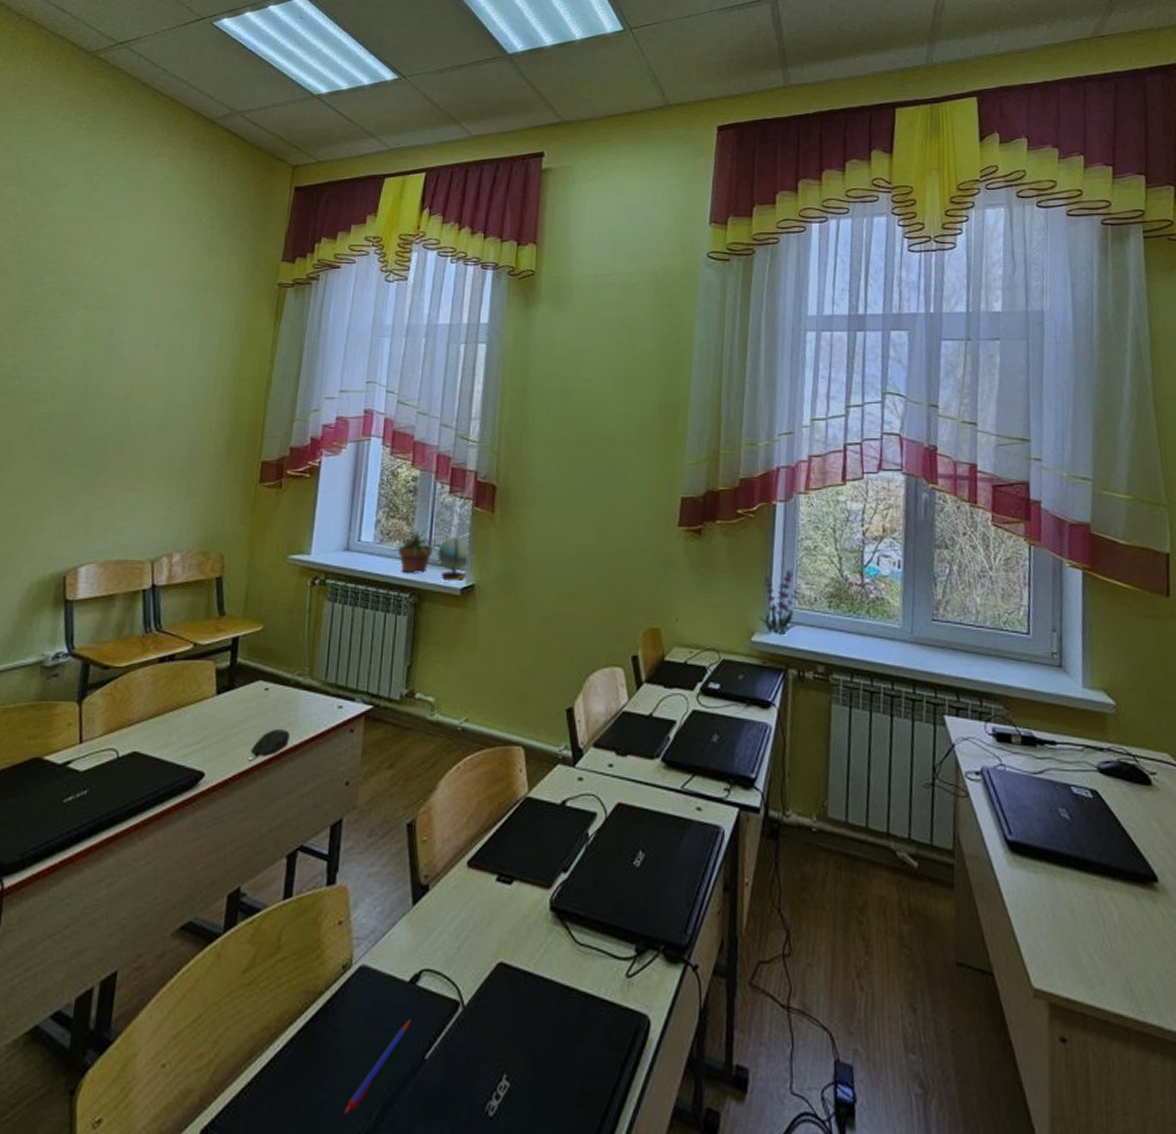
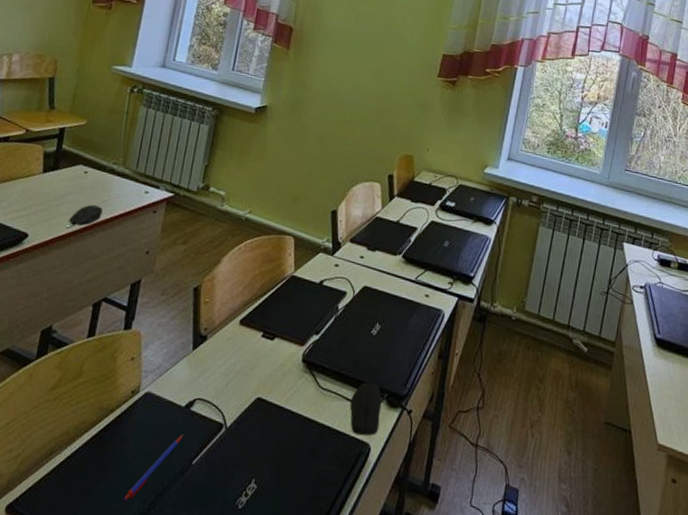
potted plant: present [391,527,443,574] -> none [200,55,244,92]
globe: present [437,536,472,582] -> none [238,65,268,102]
computer mouse: none [617,932,658,1003] -> present [350,382,382,435]
plant: present [757,569,802,636] -> none [491,119,529,171]

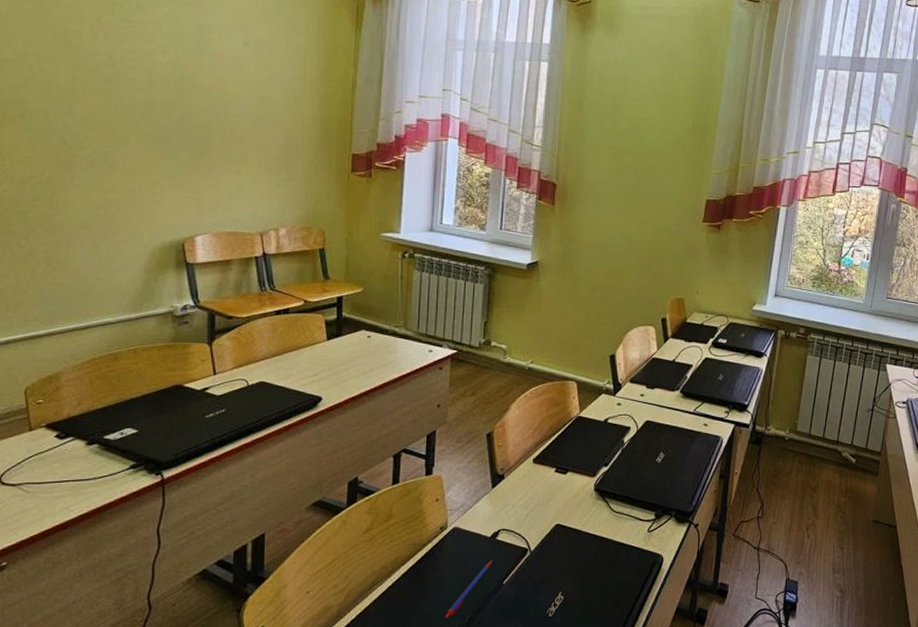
computer mouse: present [66,205,103,229] -> none [358,367,390,390]
computer mouse: present [350,382,382,435] -> none [641,504,671,548]

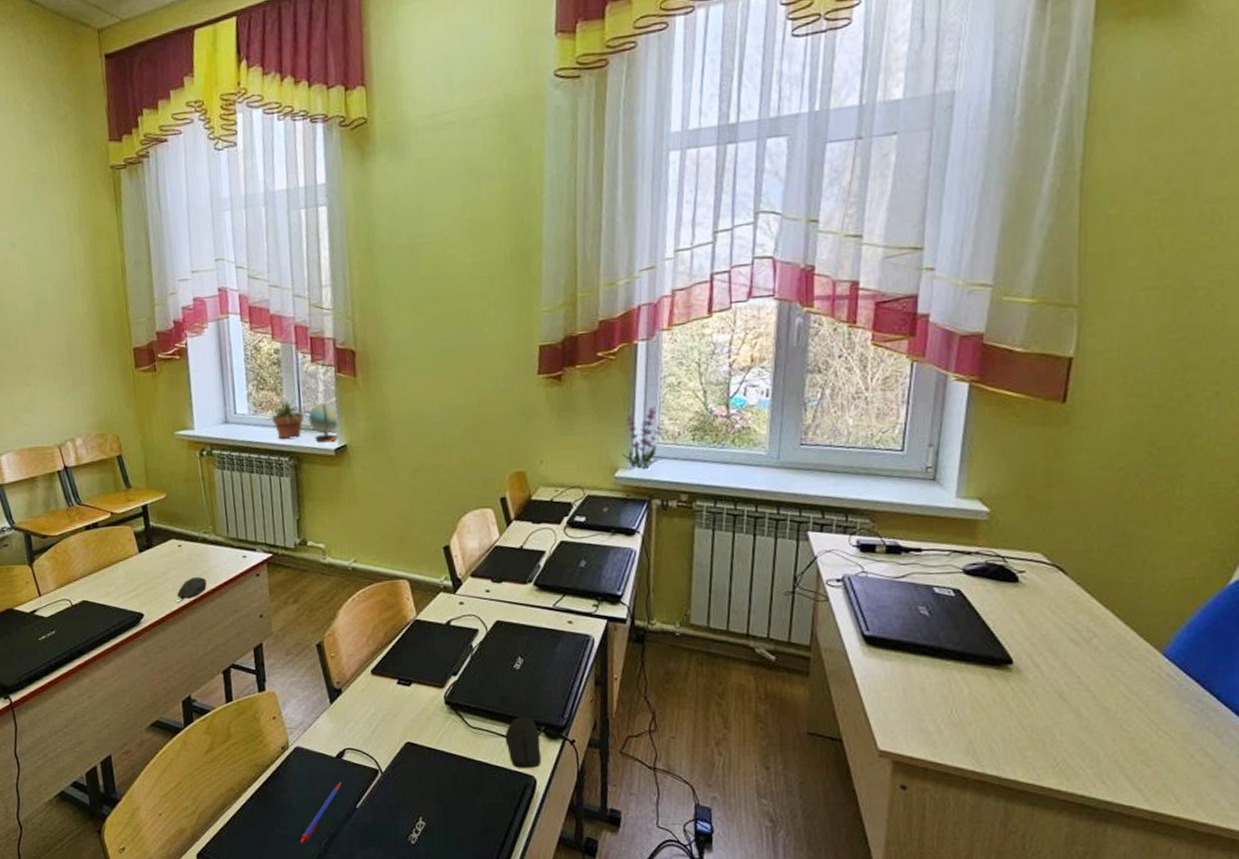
computer mouse: none [358,367,390,390] -> present [177,577,207,604]
potted plant: none [469,214,511,252] -> present [266,395,312,440]
globe: none [507,223,536,259] -> present [308,401,340,444]
computer mouse: none [641,504,671,548] -> present [505,717,542,768]
plant: none [758,257,794,307] -> present [620,406,665,470]

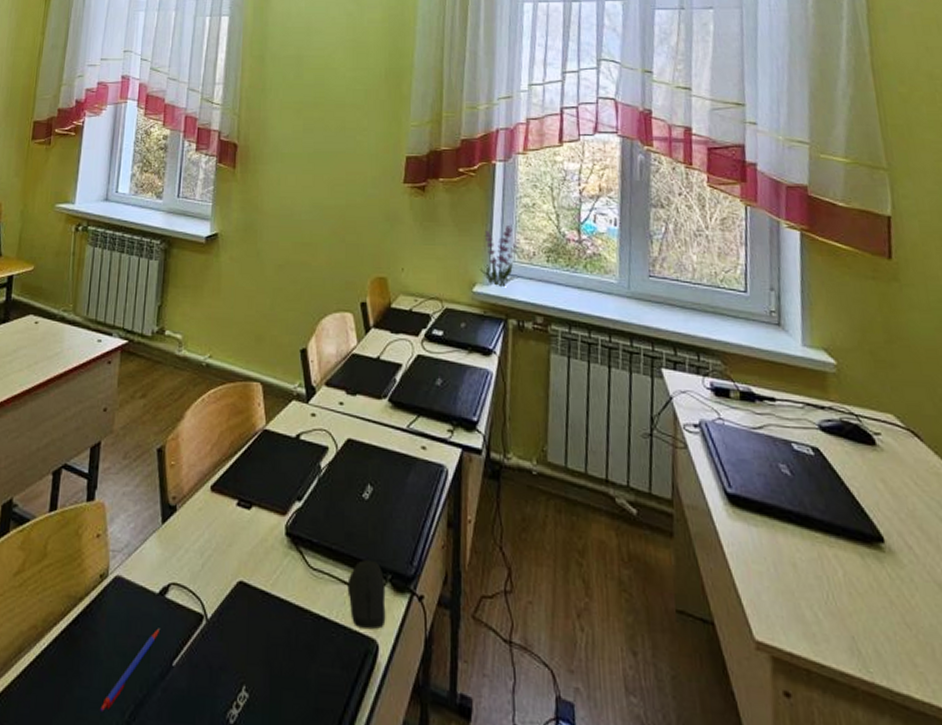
computer mouse: present [177,577,207,604] -> none [21,359,56,388]
potted plant: present [266,395,312,440] -> none [145,180,190,223]
globe: present [308,401,340,444] -> none [185,189,216,231]

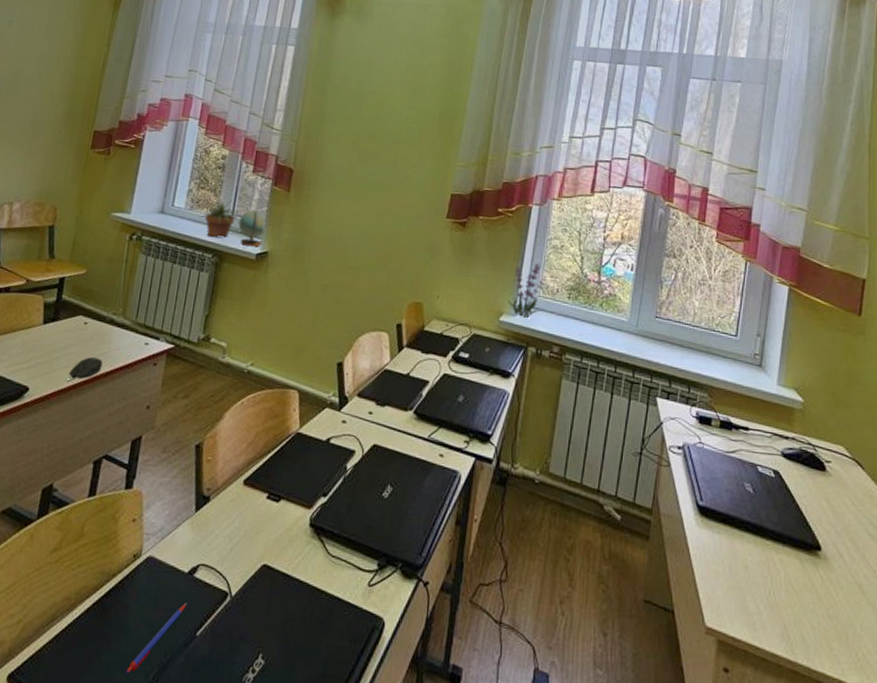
computer mouse: none [21,359,56,388] -> present [67,357,103,383]
potted plant: none [145,180,190,223] -> present [199,199,244,238]
globe: none [185,189,216,231] -> present [238,209,268,248]
computer mouse: present [347,560,386,629] -> none [361,550,396,609]

